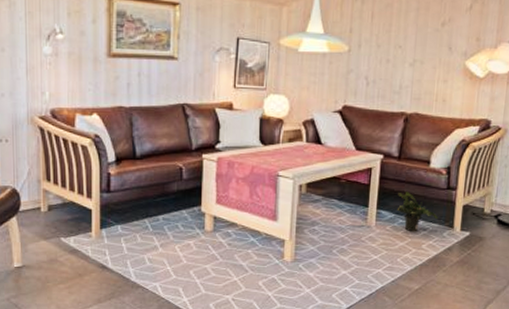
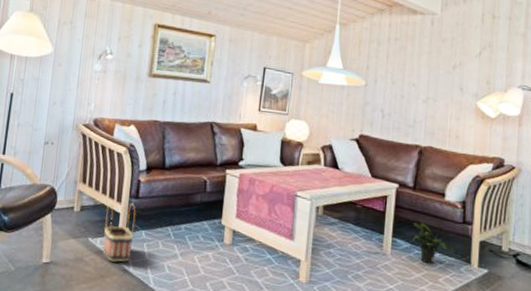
basket: none [76,198,109,260] -> present [102,203,136,262]

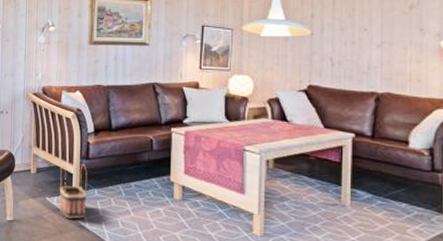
potted plant: present [413,222,454,265] -> none [374,172,423,215]

